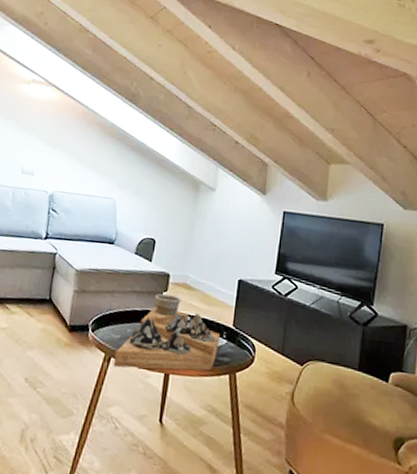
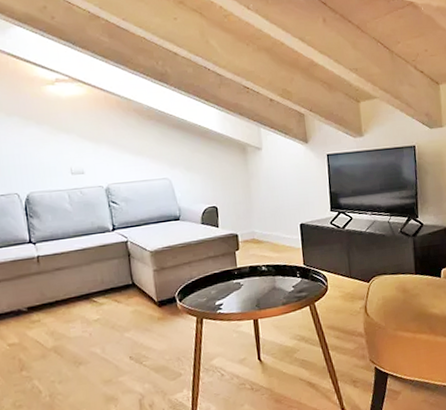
decorative tray: present [113,294,220,371] -> none [205,252,295,327]

